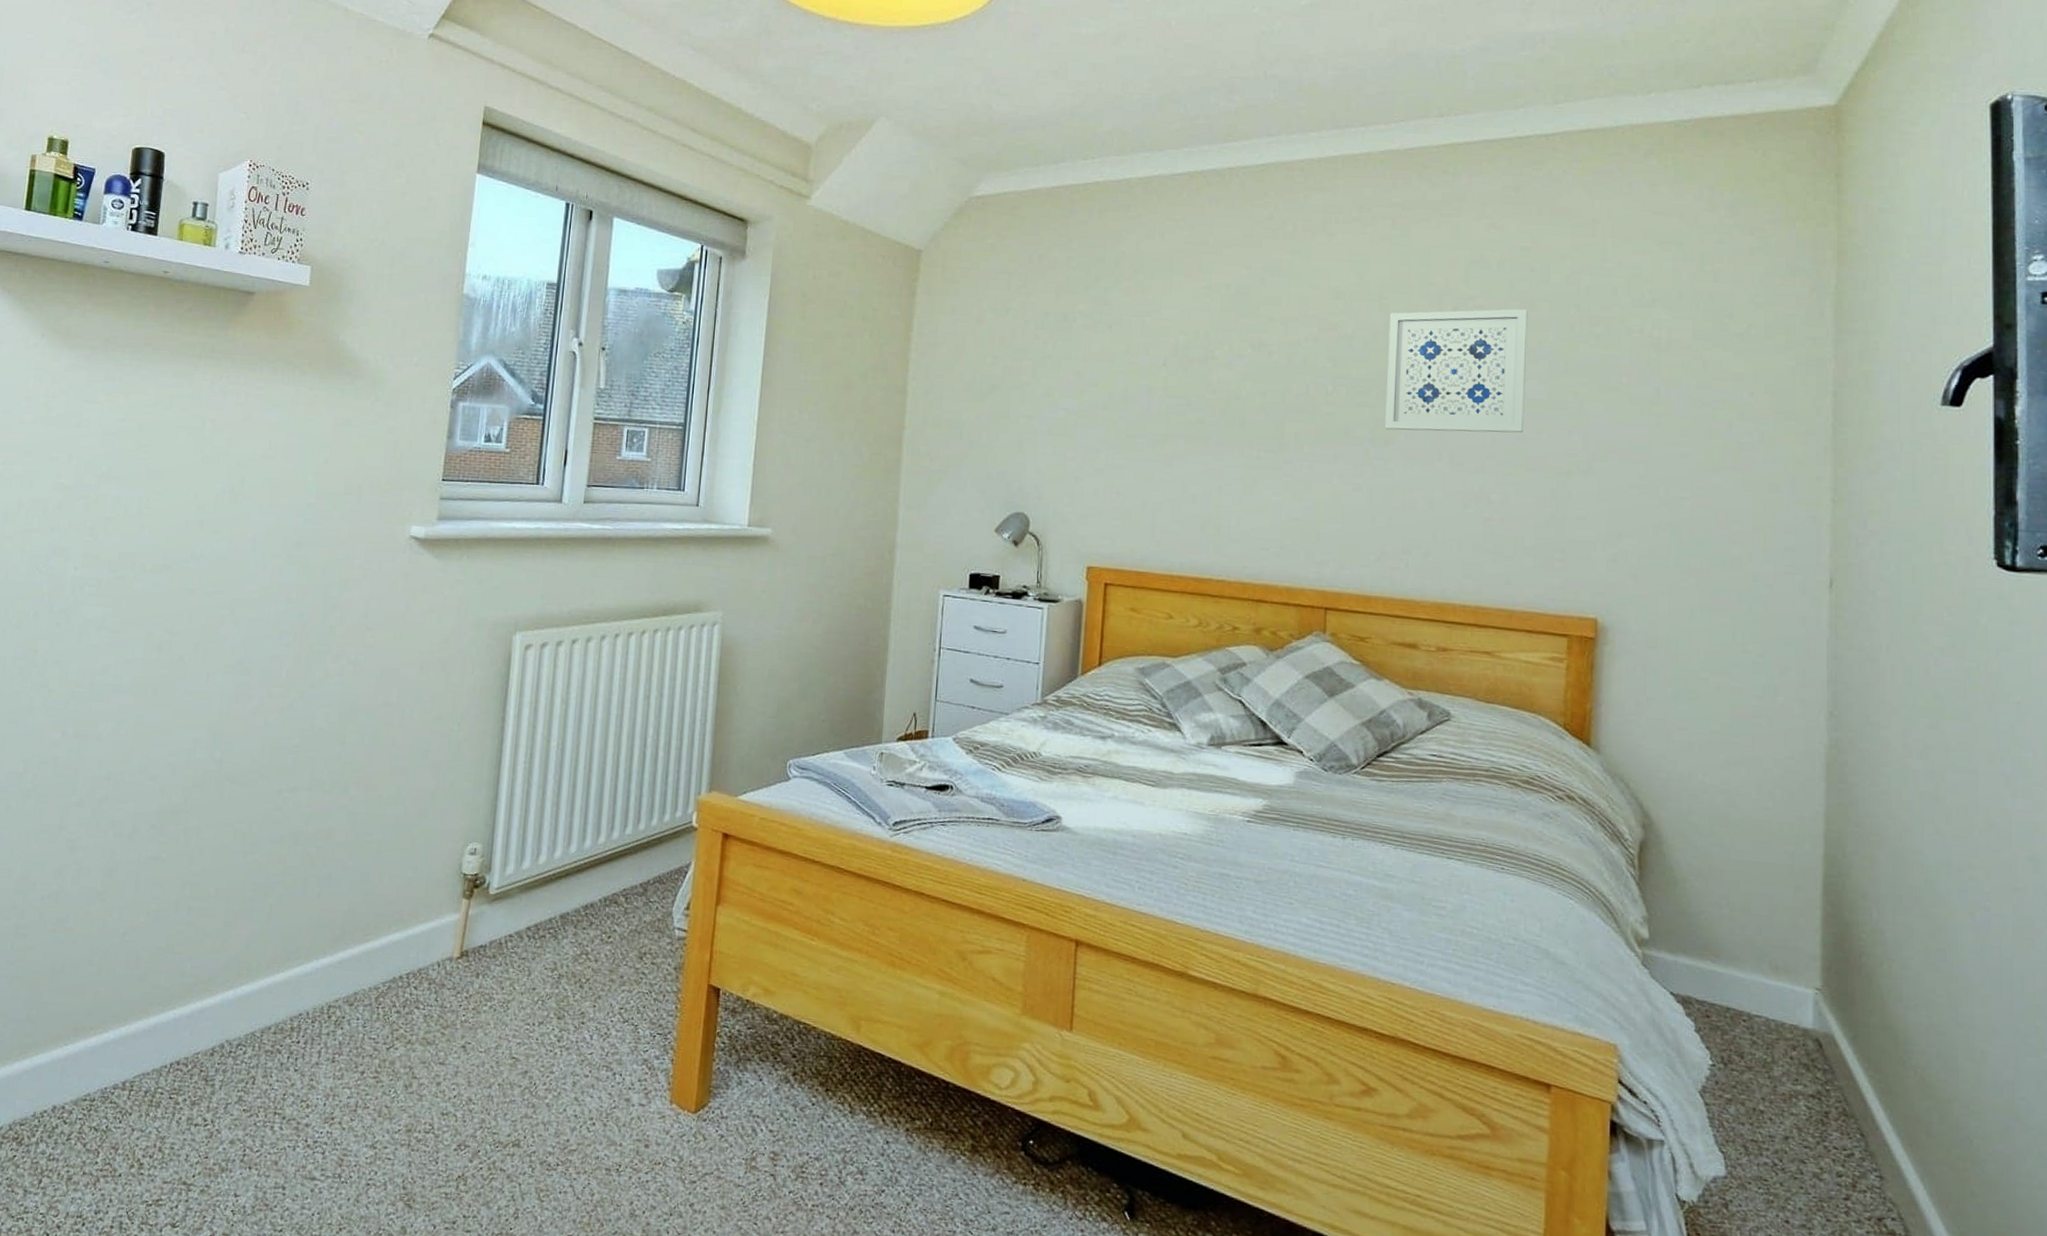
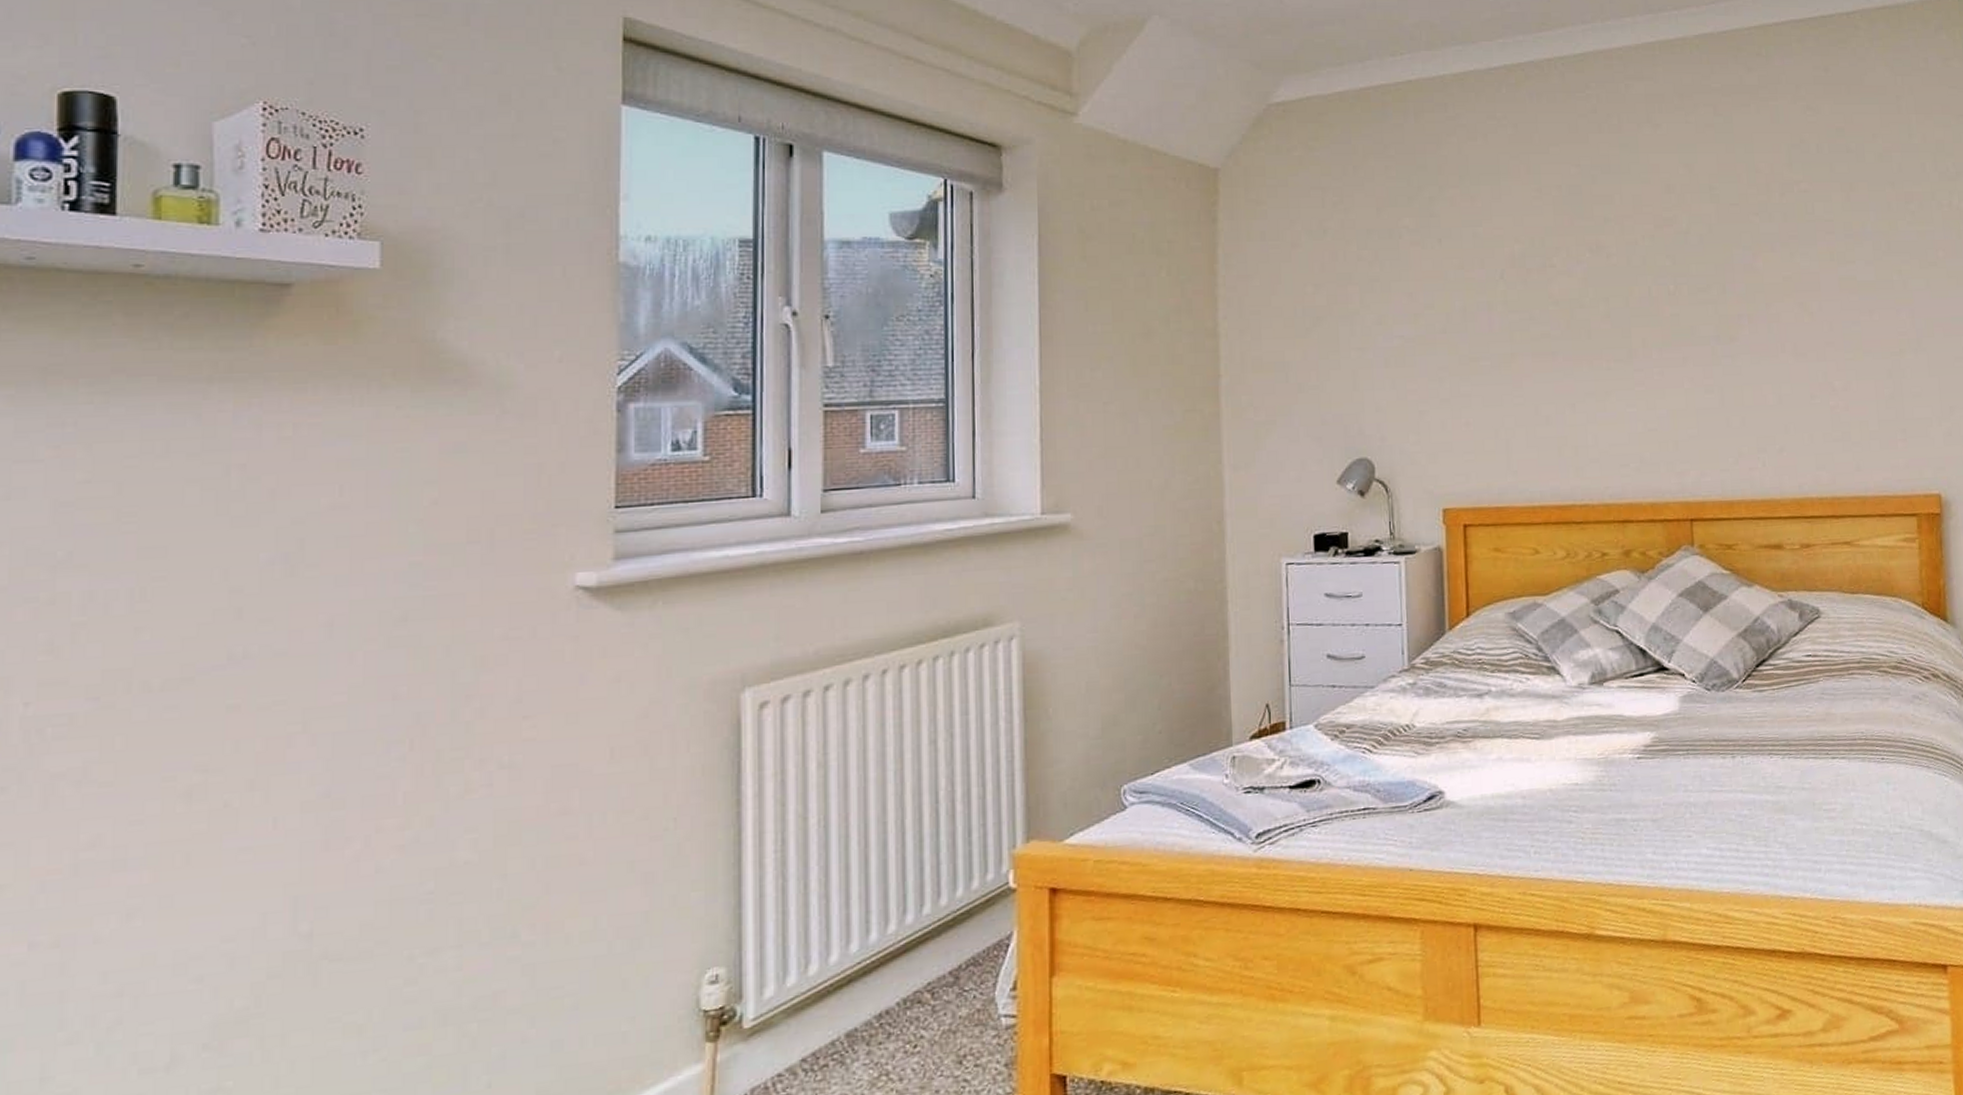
wall art: present [1385,308,1528,433] -> none [1721,190,1856,326]

